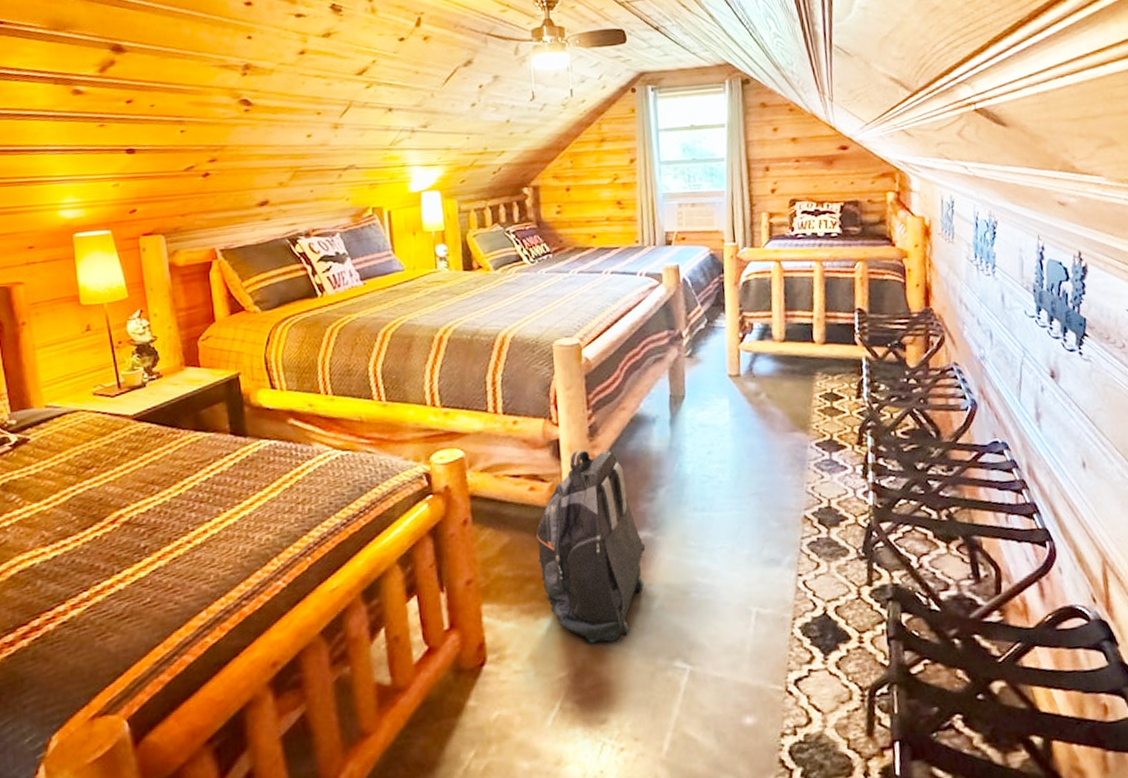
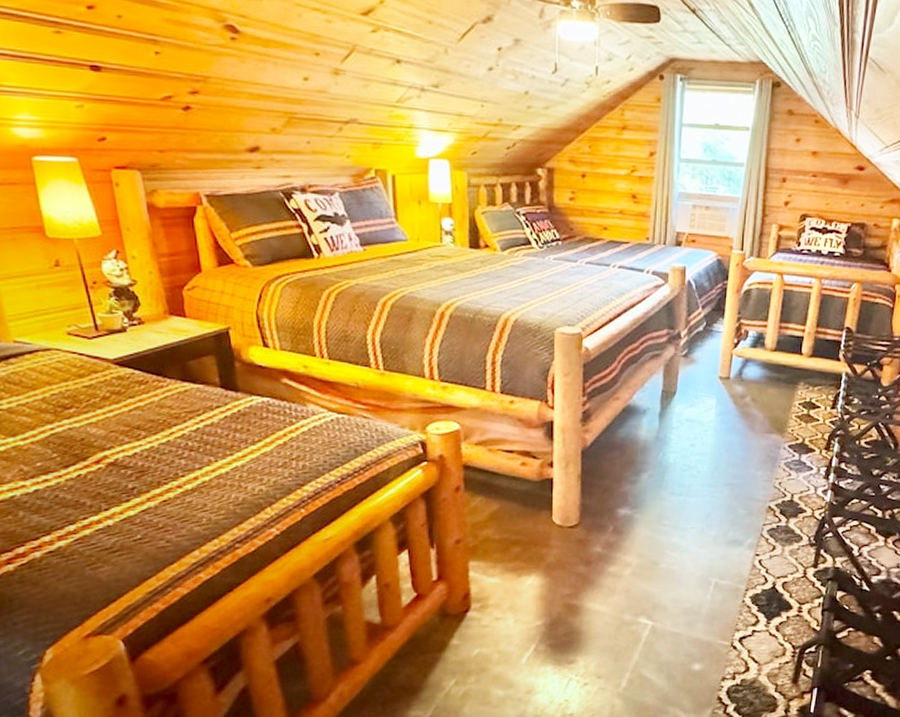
backpack: present [536,450,646,644] -> none [525,433,625,599]

